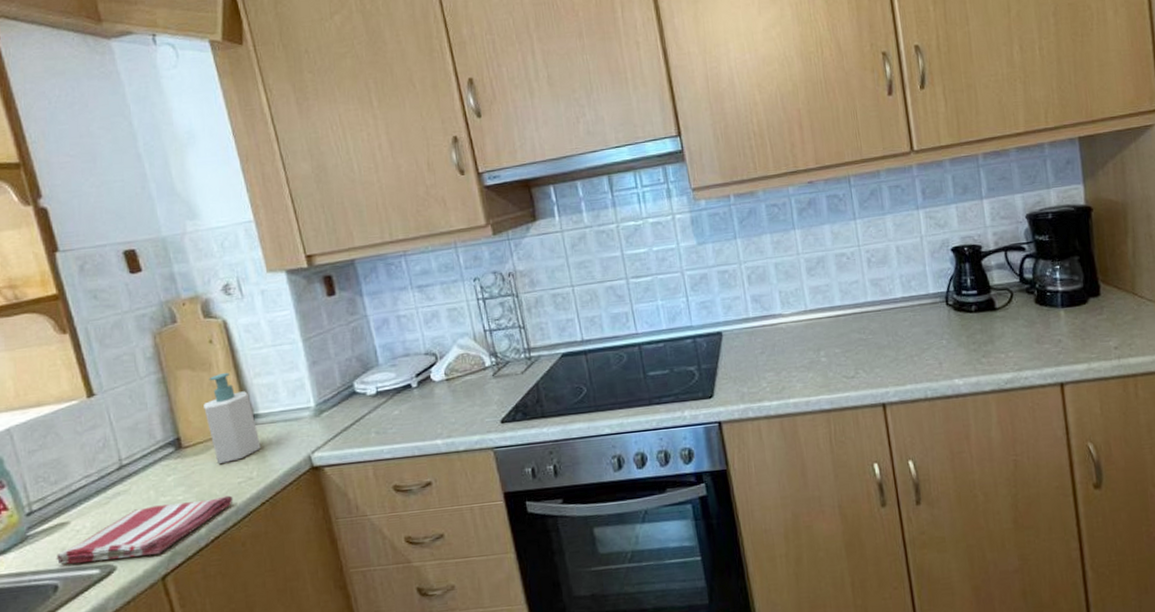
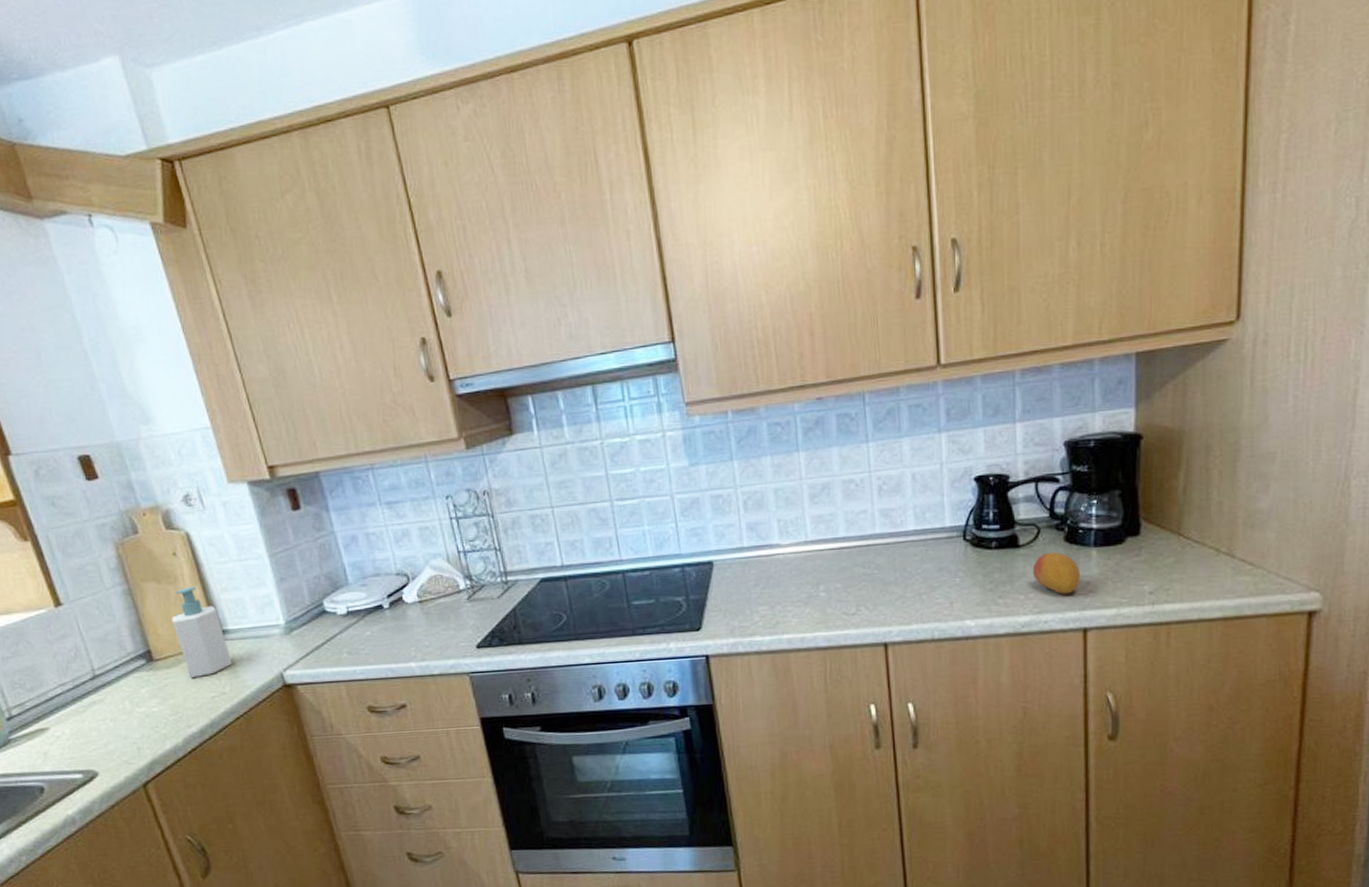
dish towel: present [56,495,233,565] -> none [39,709,208,768]
fruit: none [1009,313,1053,352] -> present [1032,552,1081,594]

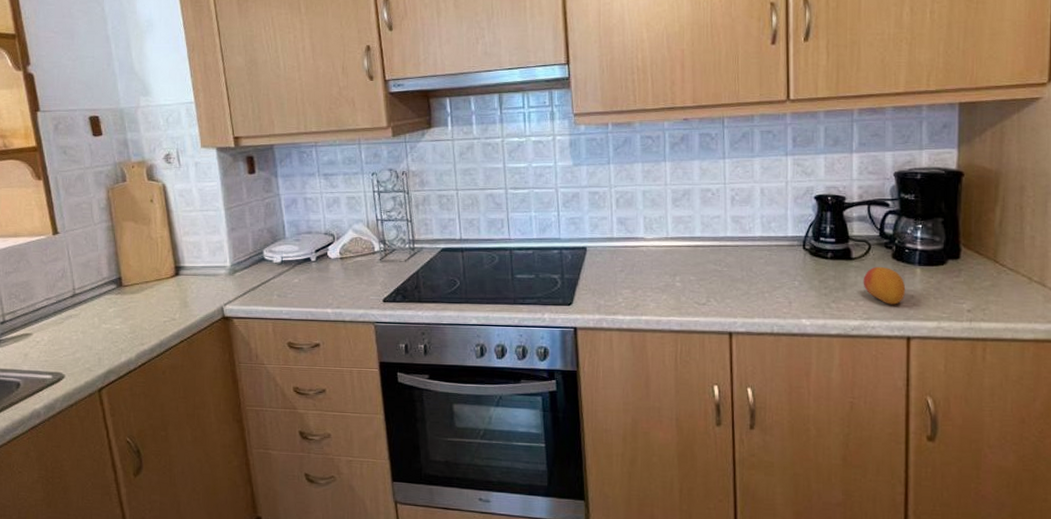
soap bottle: present [172,586,232,679] -> none [142,228,184,304]

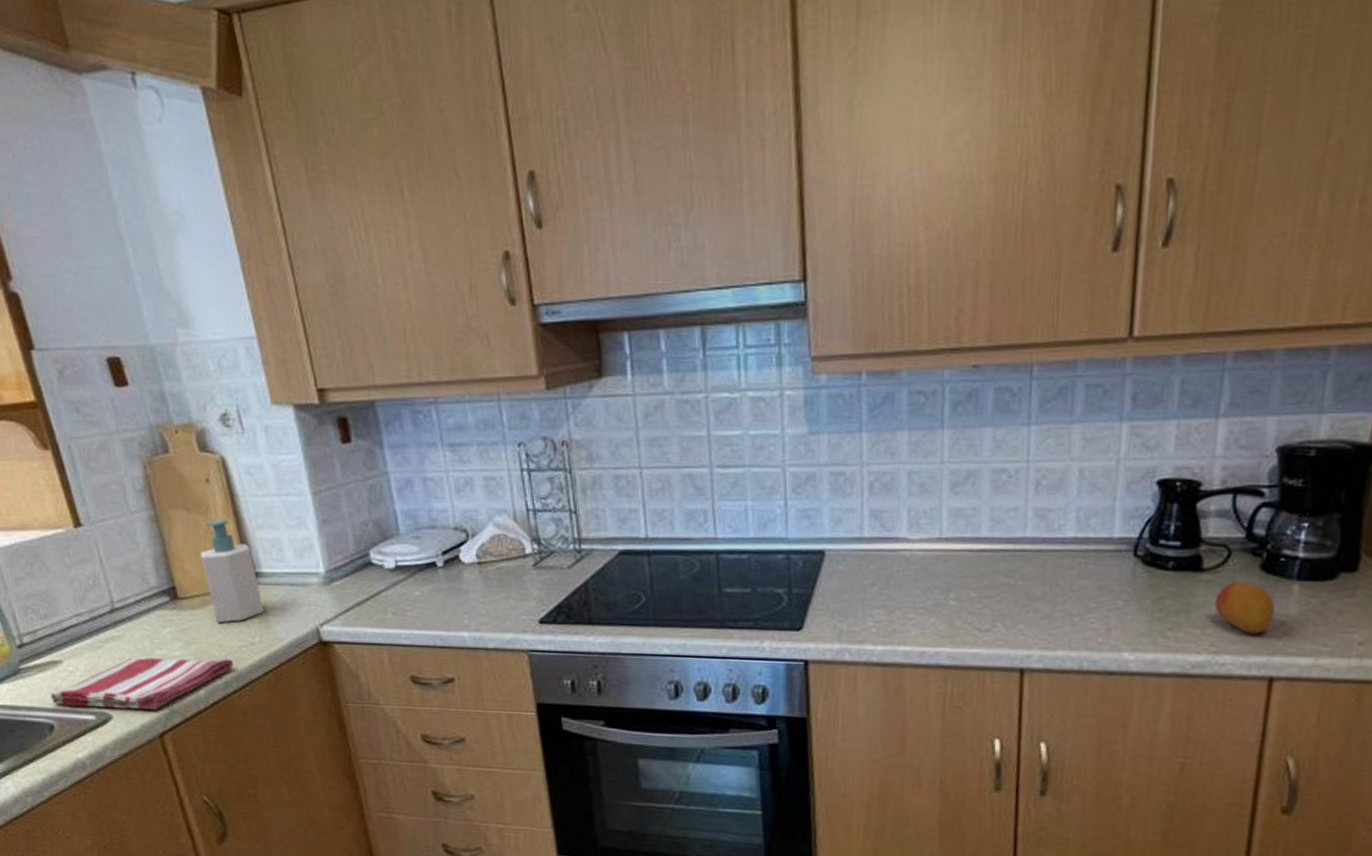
dish towel: none [20,330,159,370] -> present [50,658,234,710]
soap bottle: none [142,228,184,304] -> present [200,519,264,624]

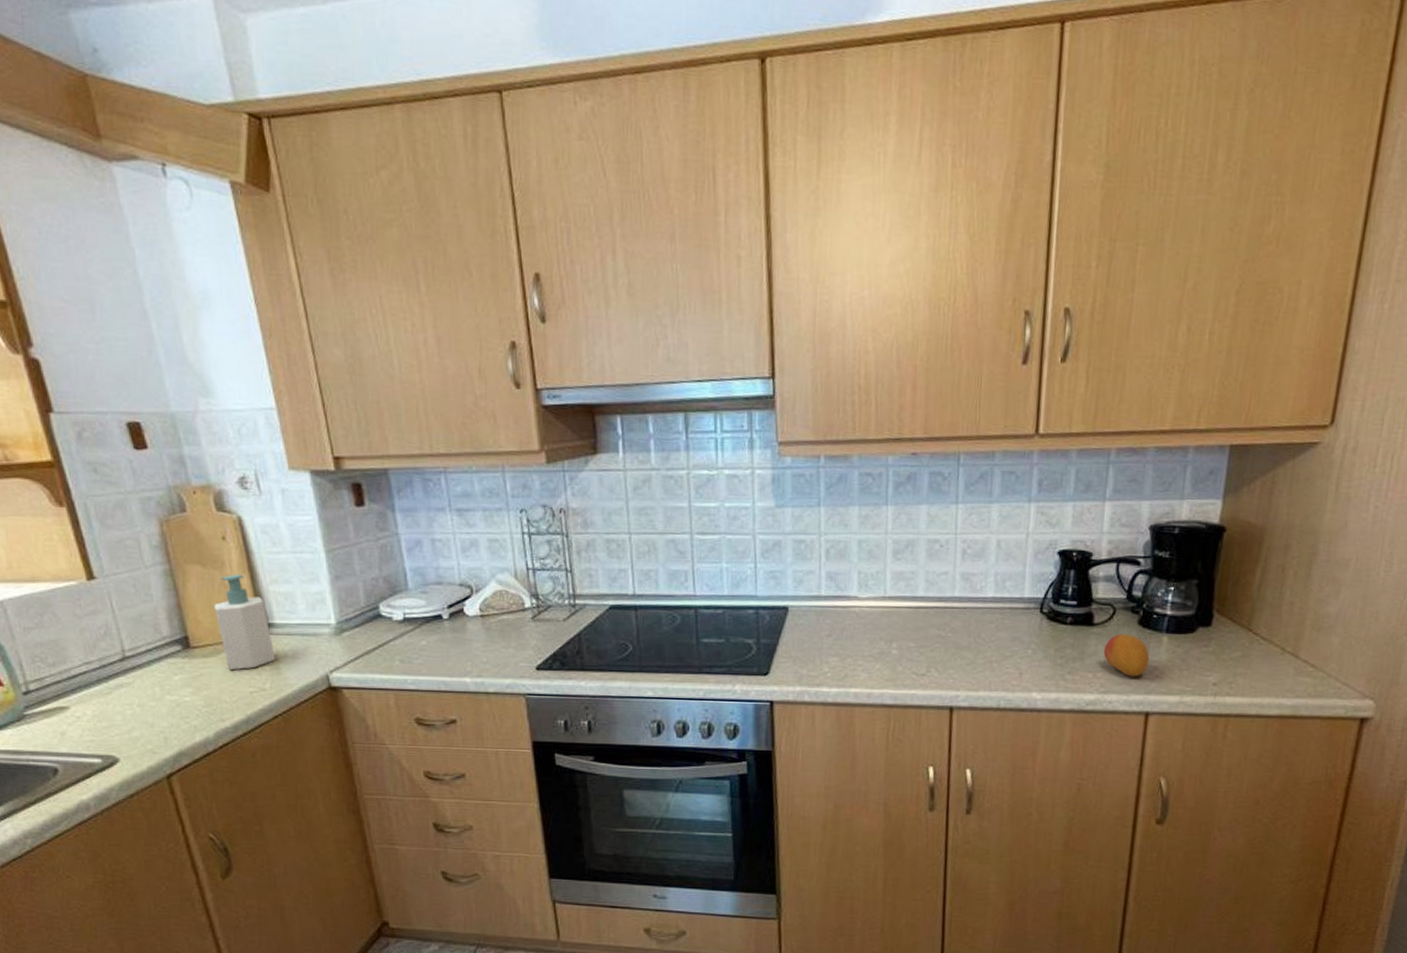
dish towel: present [50,658,234,710] -> none [55,703,244,752]

